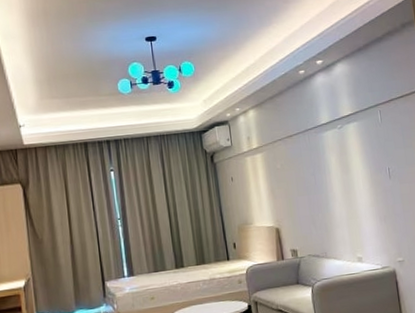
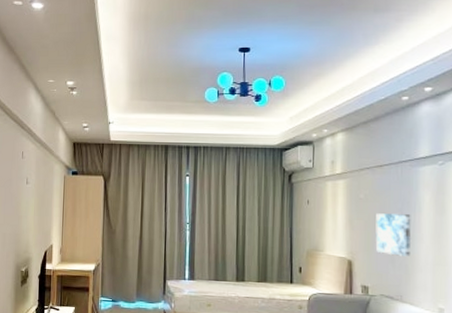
wall art: none [293,177,327,217] -> present [375,213,412,257]

